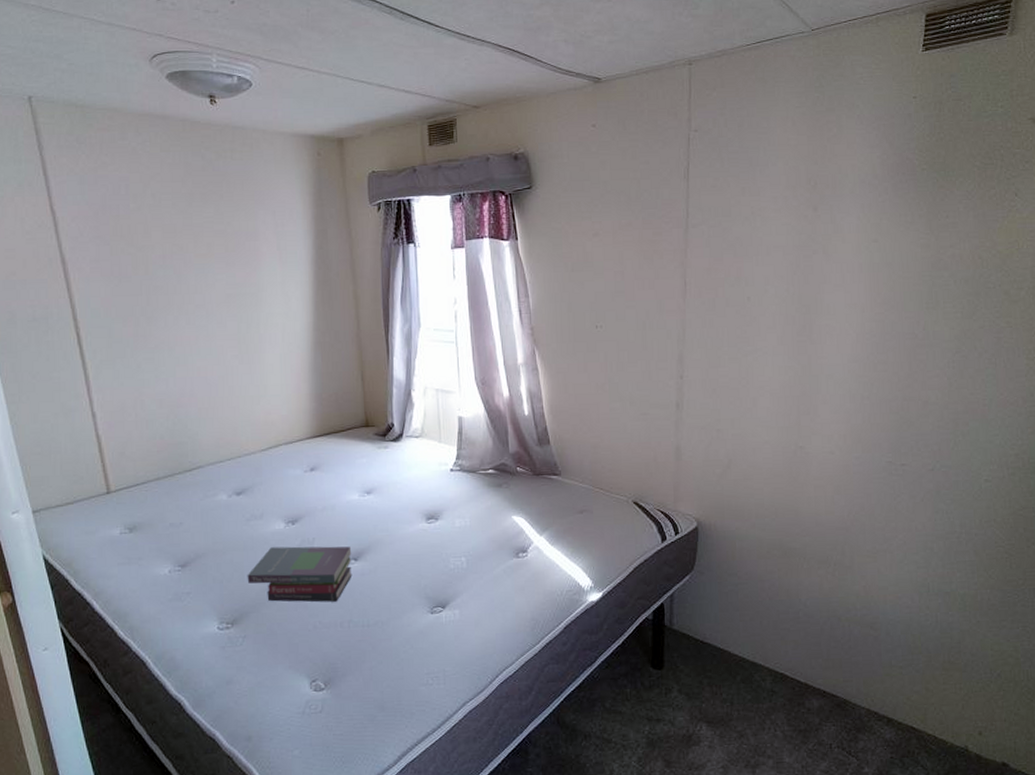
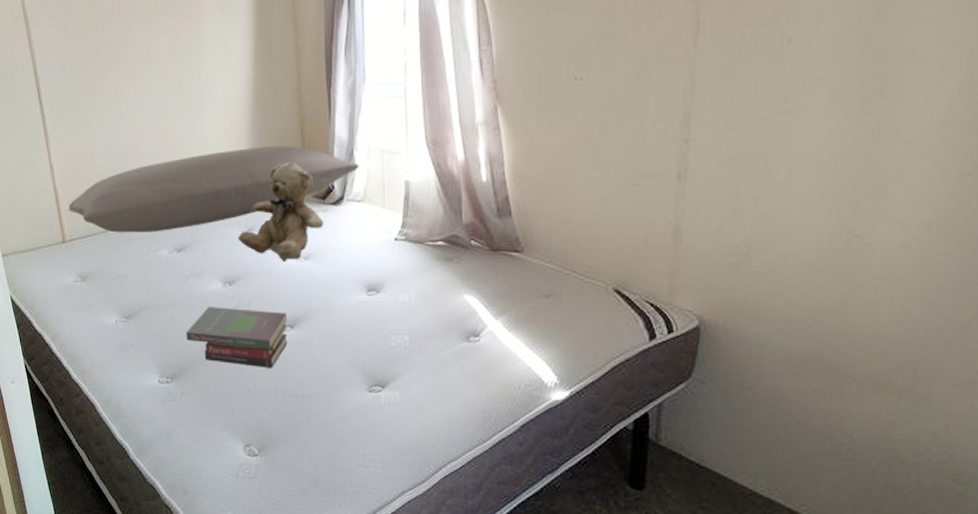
pillow: none [112,388,417,480] -> present [67,146,359,233]
teddy bear: none [300,403,385,497] -> present [238,162,324,262]

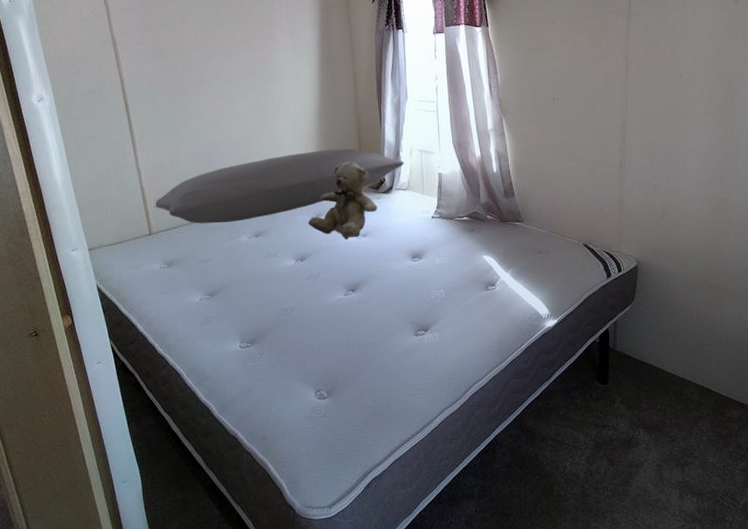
books: present [186,307,288,368] -> none [264,279,351,326]

